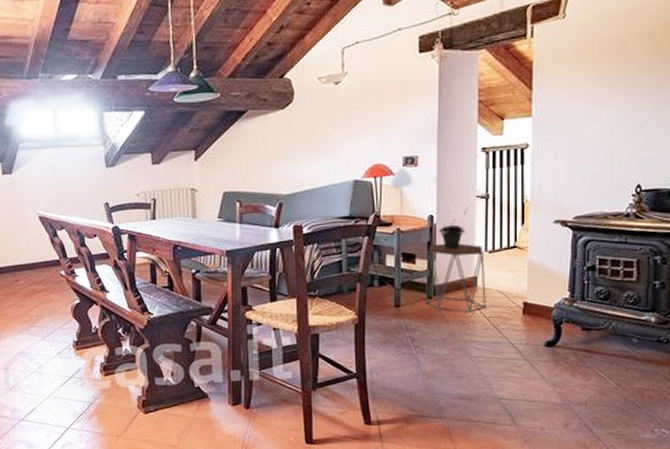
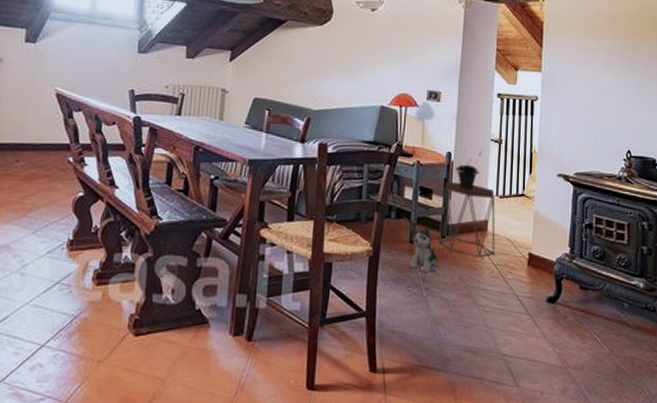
plush toy: none [395,289,427,333] -> present [408,226,439,273]

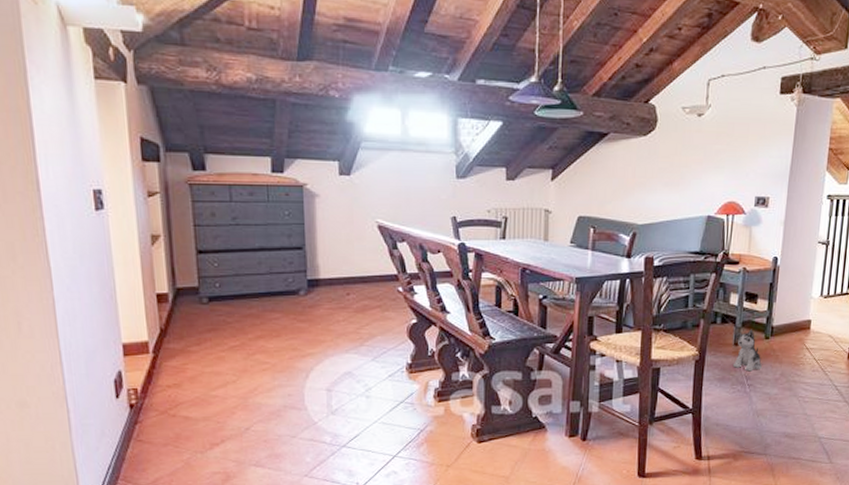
side table: present [437,182,495,258] -> none [761,286,819,354]
potted plant: present [455,149,483,190] -> none [781,251,809,292]

